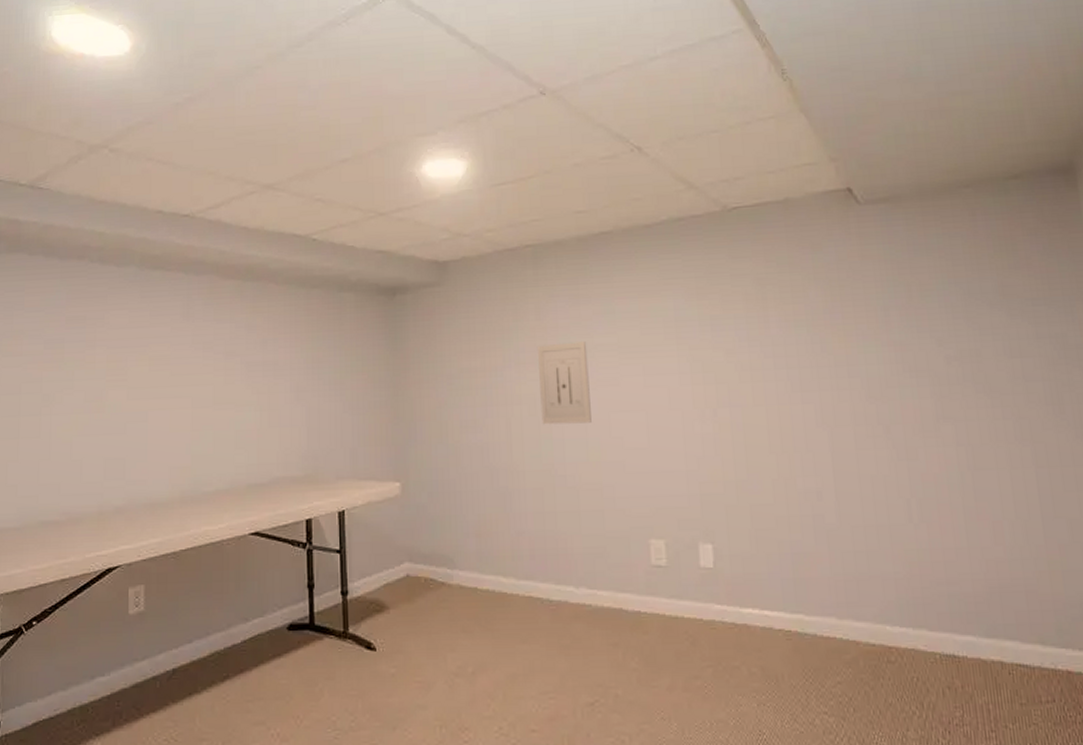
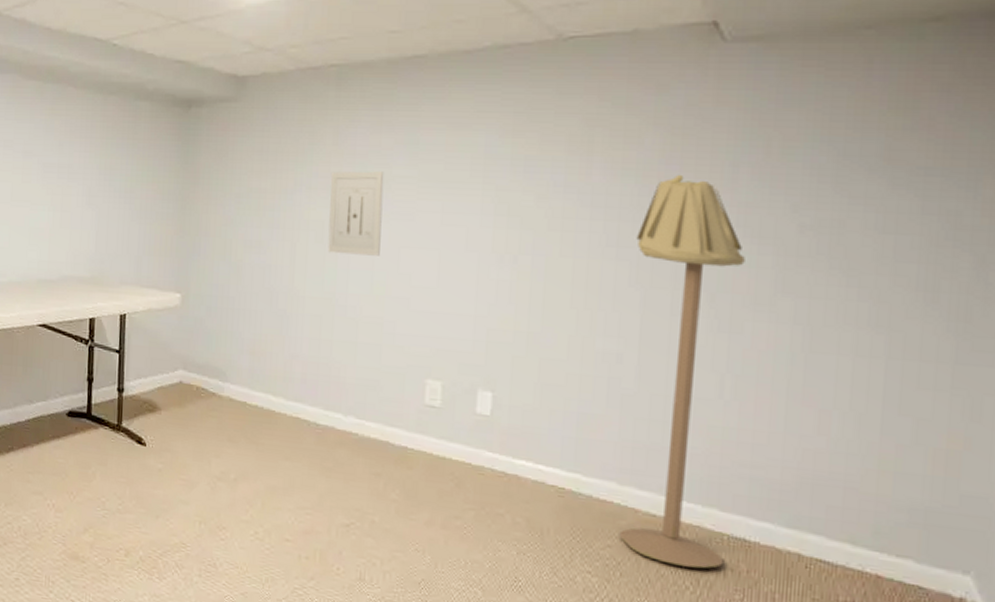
floor lamp: none [816,321,941,692] -> present [619,174,745,569]

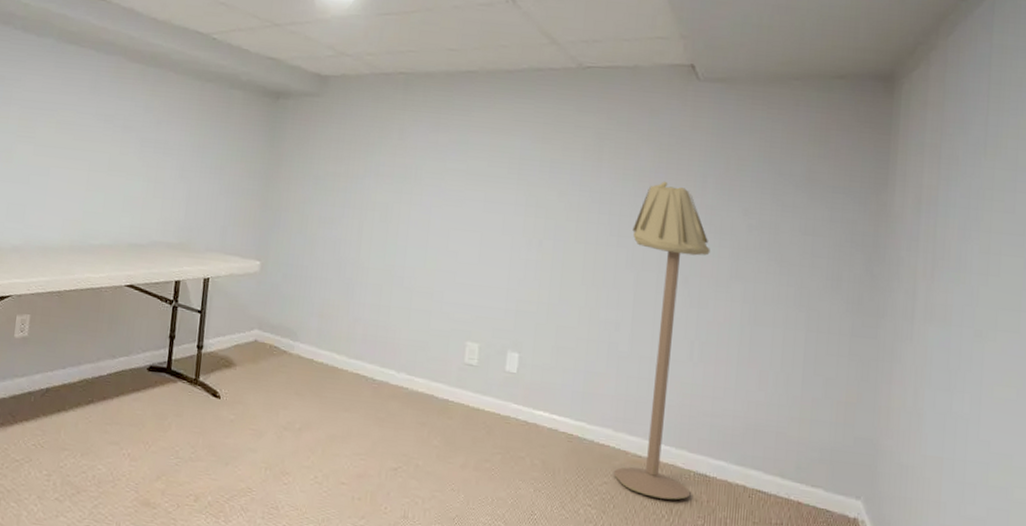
wall art: present [328,171,384,256] -> none [390,162,439,236]

